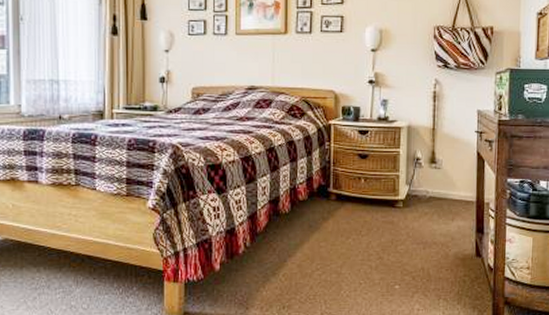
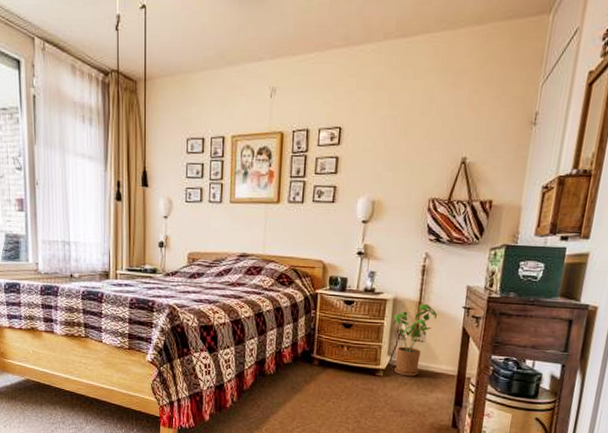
house plant: none [409,130,452,206] -> present [393,303,438,377]

